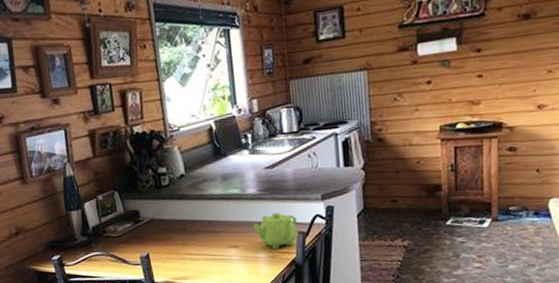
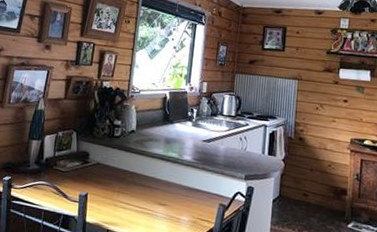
teapot: present [252,212,299,249] -> none [182,182,221,216]

